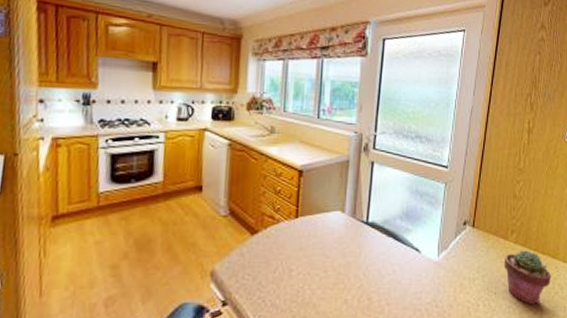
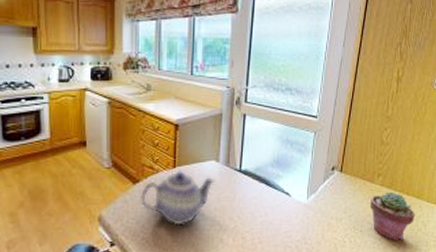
teapot: none [257,221,341,284] -> present [139,171,216,226]

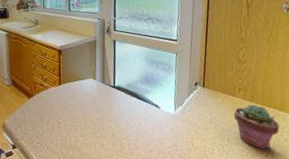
teapot: present [139,171,216,226] -> none [34,87,94,133]

